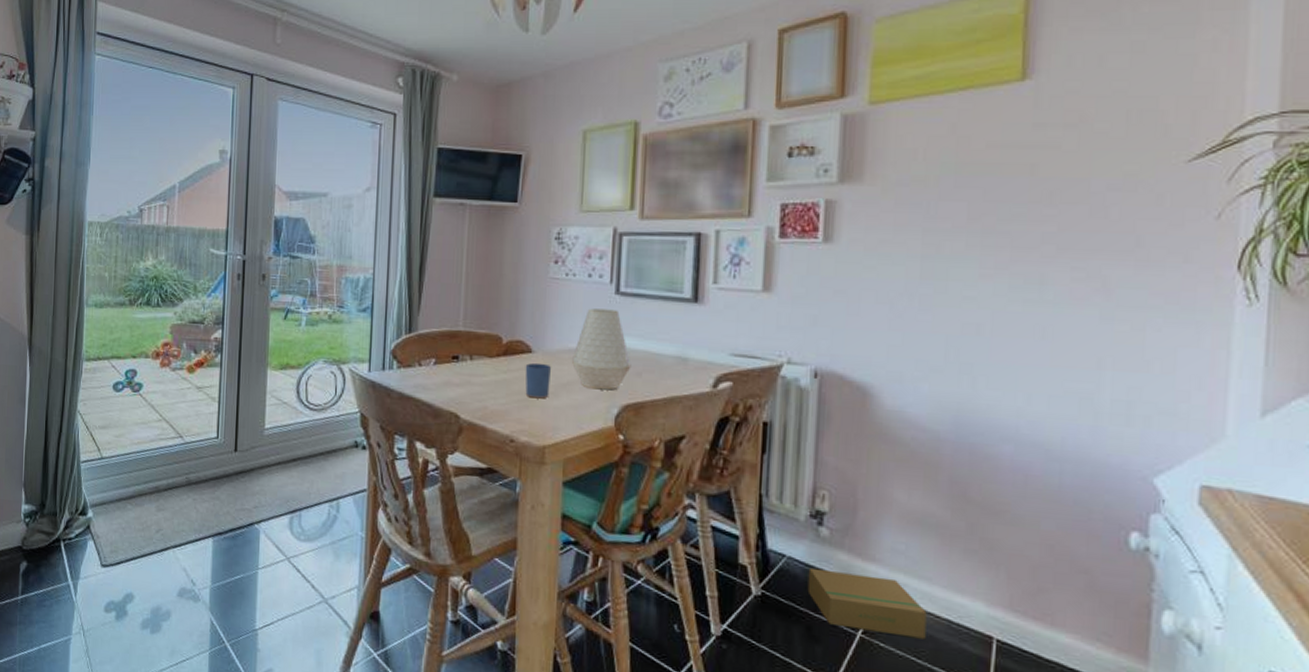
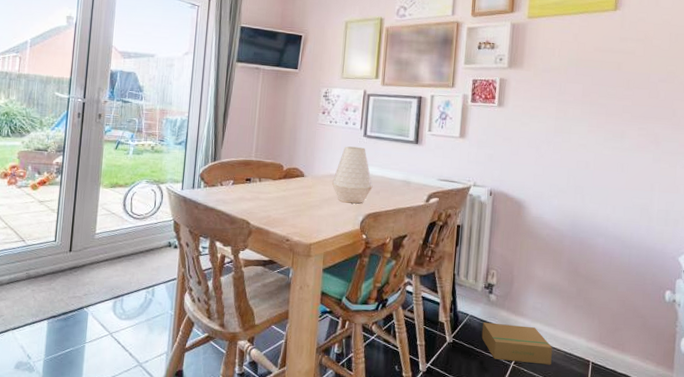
mug: present [525,362,552,399] -> none [298,184,318,210]

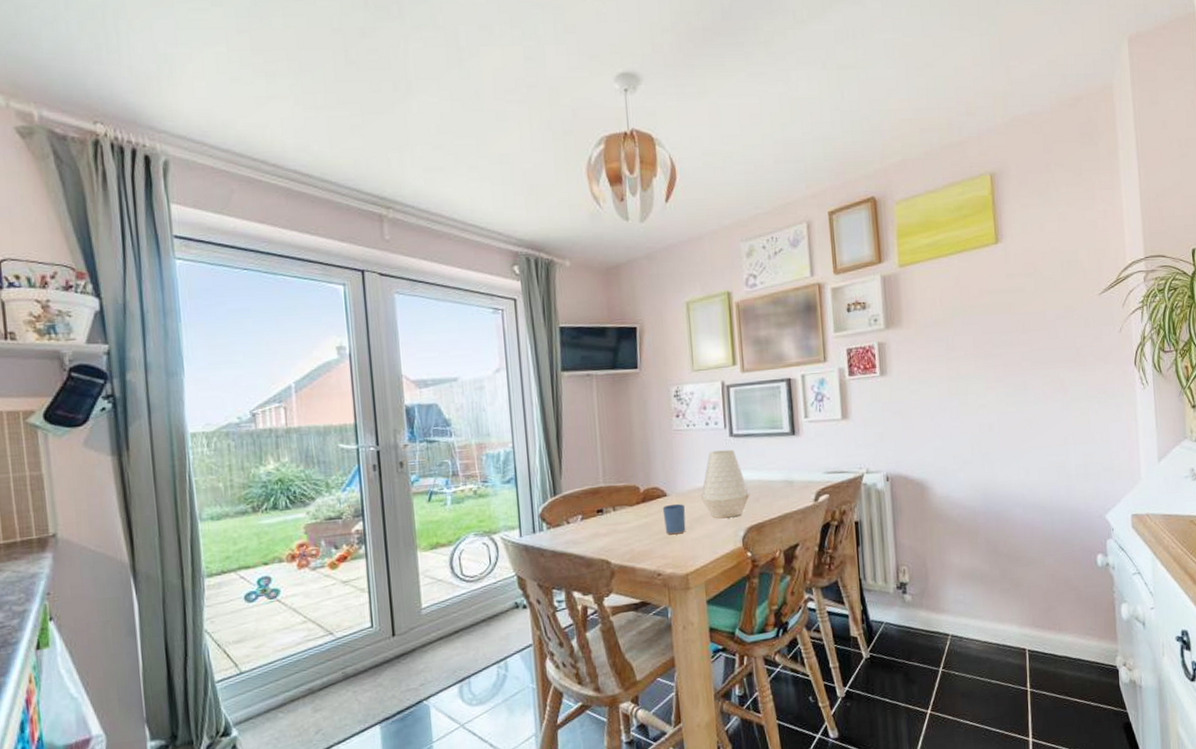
mug: none [298,184,318,210] -> present [662,504,686,535]
box: present [481,322,553,365] -> none [901,623,984,667]

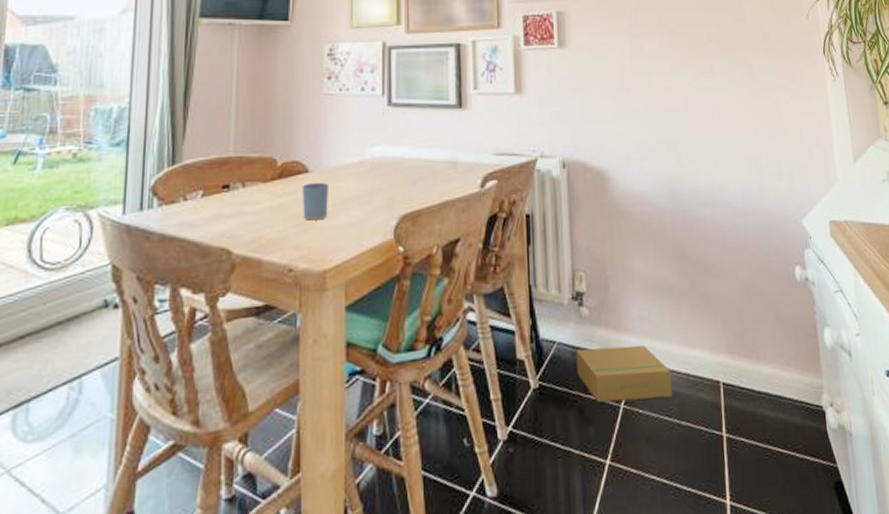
vase: present [701,449,750,519] -> none [350,121,407,203]
box: none [901,623,984,667] -> present [576,345,673,402]

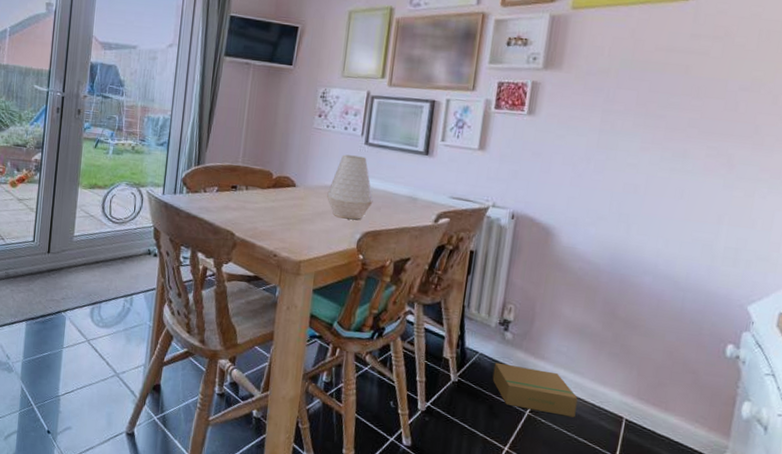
mug: present [302,182,330,221] -> none [288,195,311,224]
vase: none [350,121,407,203] -> present [327,154,373,220]

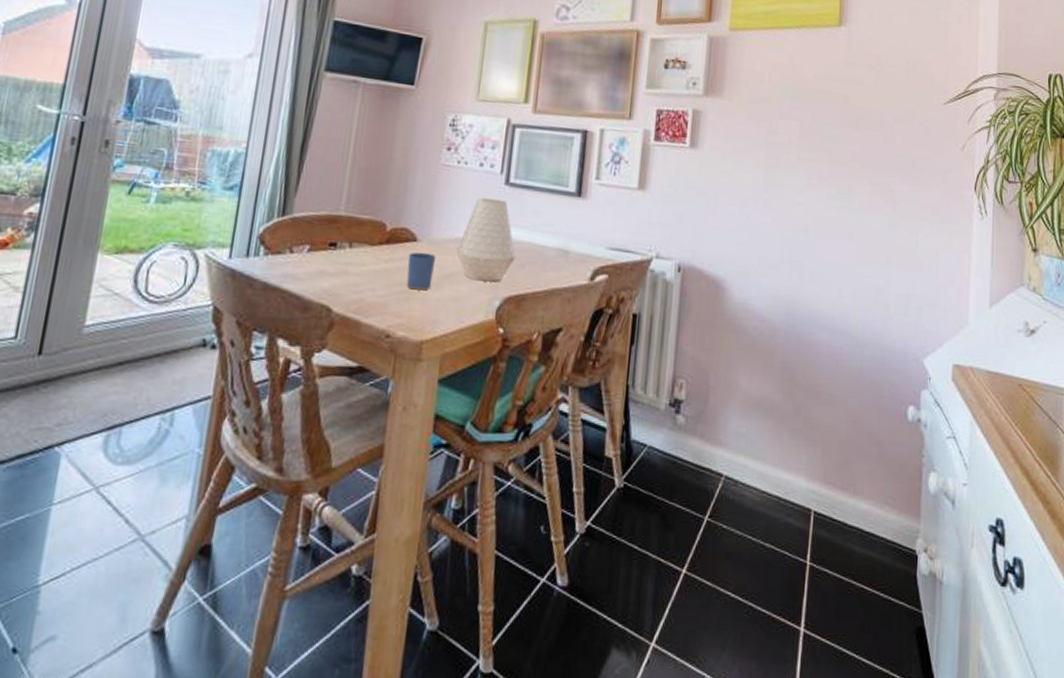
mug: none [288,195,311,224] -> present [406,252,437,291]
box: present [492,362,578,418] -> none [664,455,761,518]

